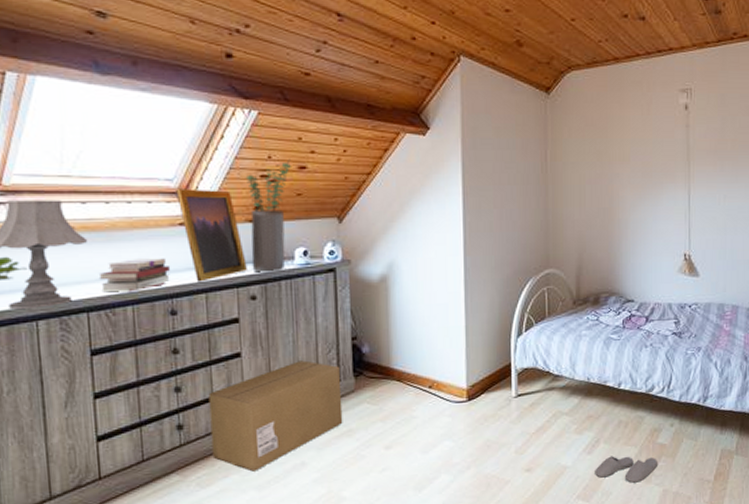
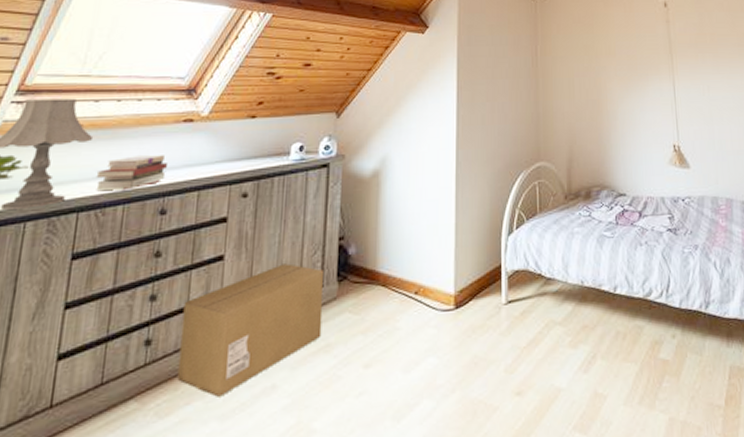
picture frame: present [176,189,247,282] -> none [185,86,243,179]
vase: present [245,158,291,273] -> none [247,56,297,169]
slippers: present [595,456,657,483] -> none [592,375,661,410]

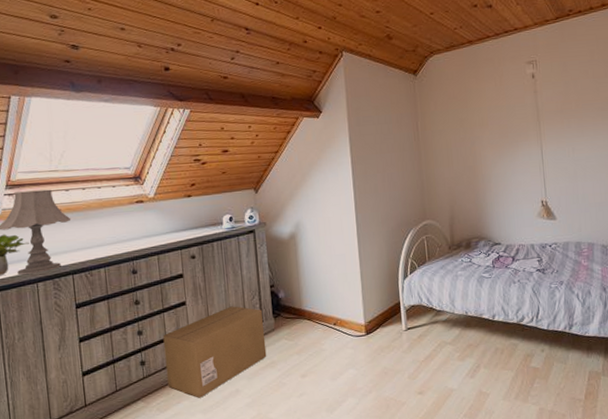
books: present [96,154,169,192] -> none [79,229,131,259]

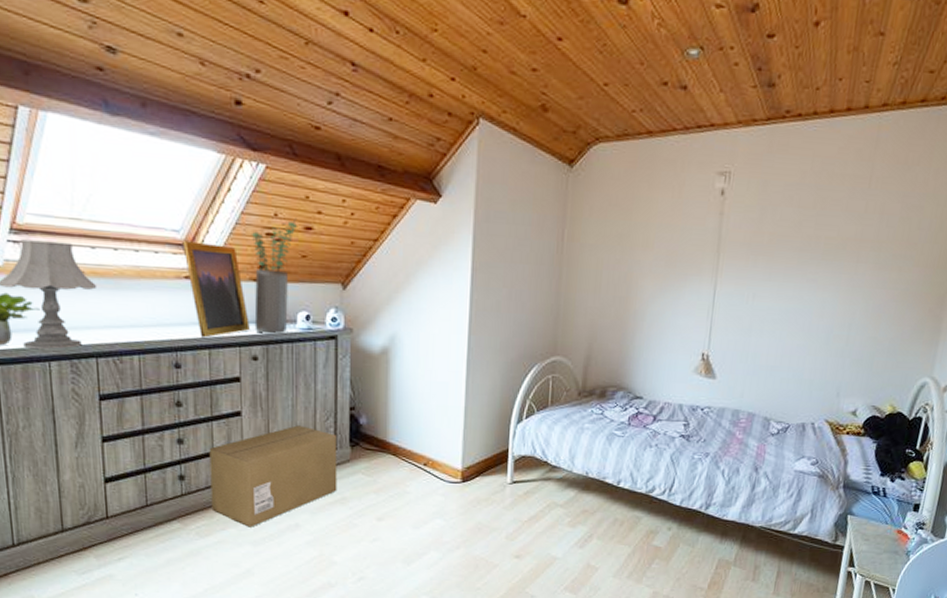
picture frame: none [132,173,188,247] -> present [182,240,250,338]
vase: none [183,144,217,237] -> present [251,217,297,335]

